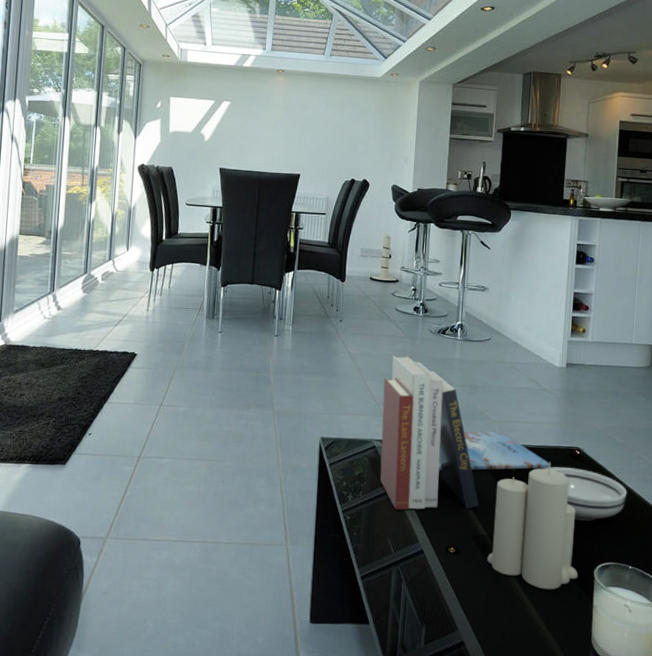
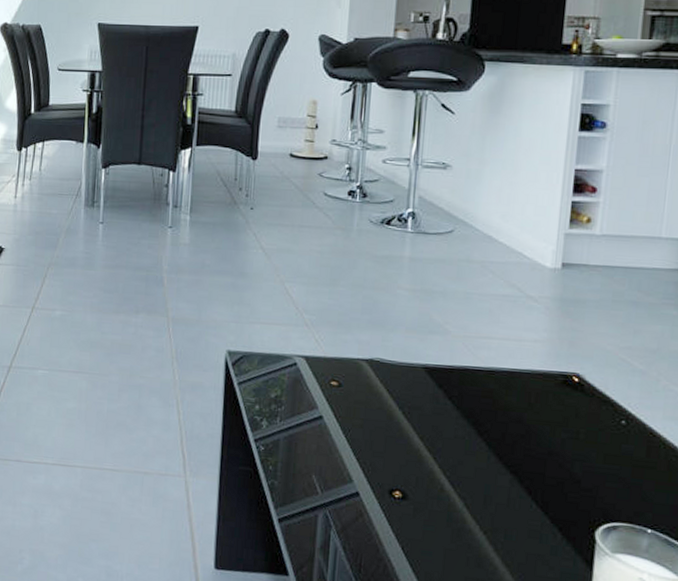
books: present [379,355,479,510] -> none [302,251,435,445]
magazine: present [438,431,552,471] -> none [380,348,538,399]
candle: present [487,461,579,590] -> none [445,389,573,552]
bowl: present [543,467,627,521] -> none [526,396,648,469]

